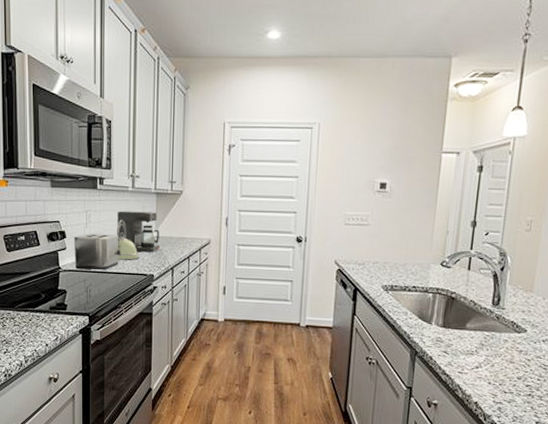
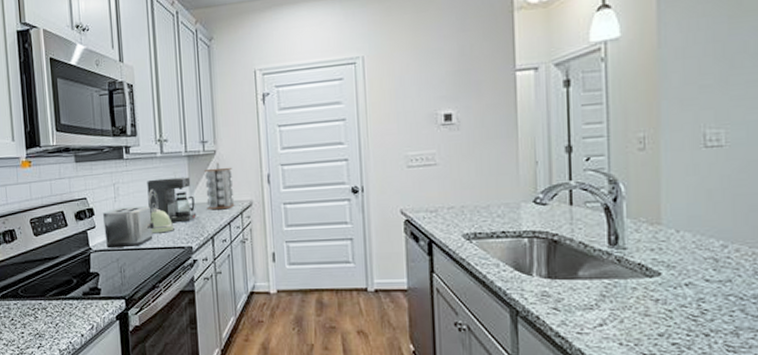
spice rack: none [170,201,196,245] -> present [203,161,235,210]

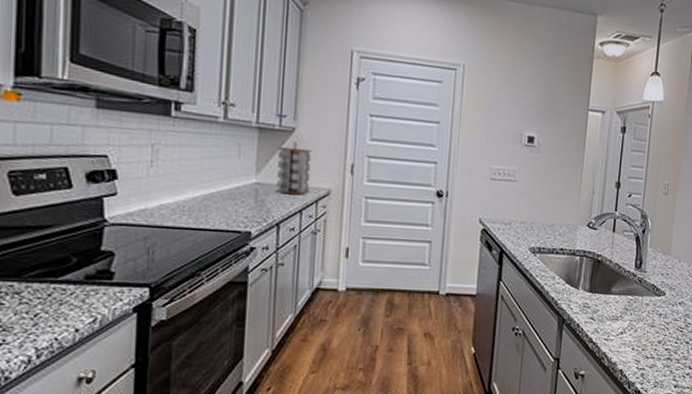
toaster: present [103,206,155,249] -> none [129,174,205,226]
coffee maker: present [147,177,197,223] -> none [199,147,262,204]
kettle: present [148,188,174,234] -> none [199,158,231,213]

